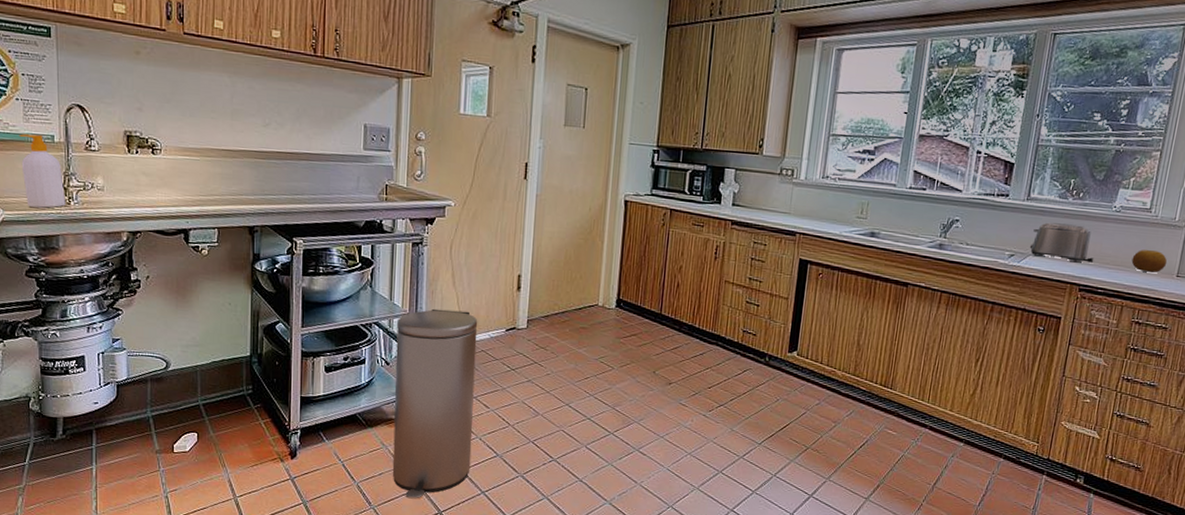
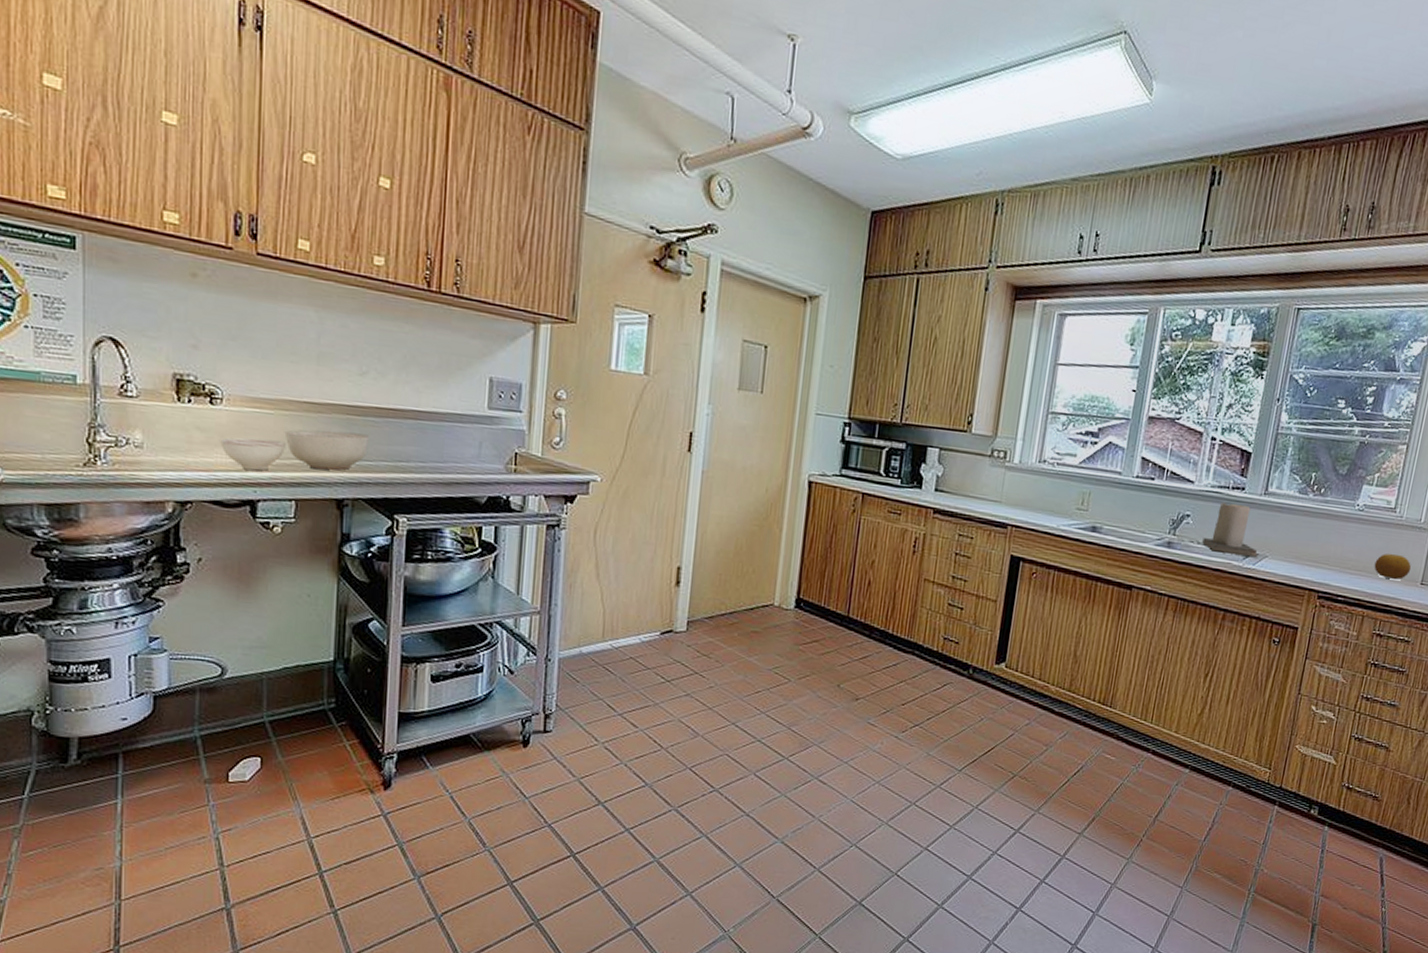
soap bottle: present [19,134,66,208] -> none [27,371,90,469]
bowl: none [160,180,209,206] -> present [220,437,286,471]
bowl: none [208,172,272,203] -> present [284,430,369,470]
pedal bin: present [392,308,478,499] -> none [513,605,627,839]
paper towel roll: none [971,207,1023,256] -> present [1202,502,1259,558]
toaster: present [1029,222,1095,263] -> none [1266,520,1335,567]

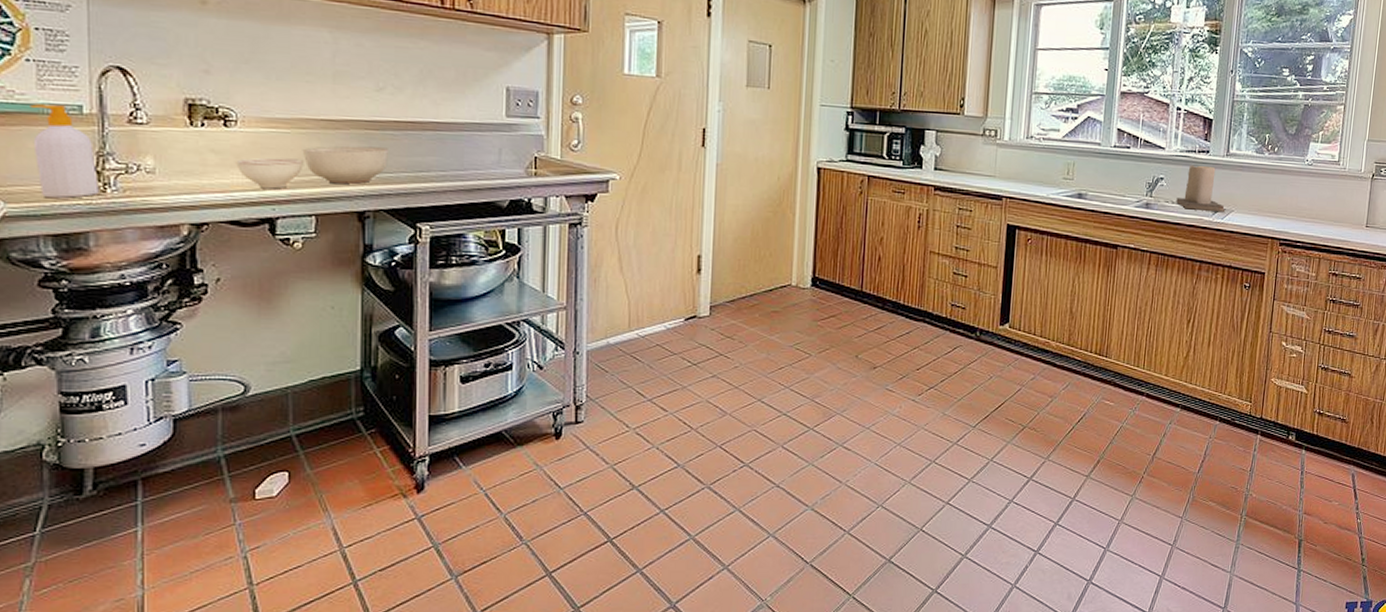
soap bottle: none [27,371,90,469] -> present [30,104,99,199]
fruit: present [1373,554,1412,580] -> none [1325,202,1357,225]

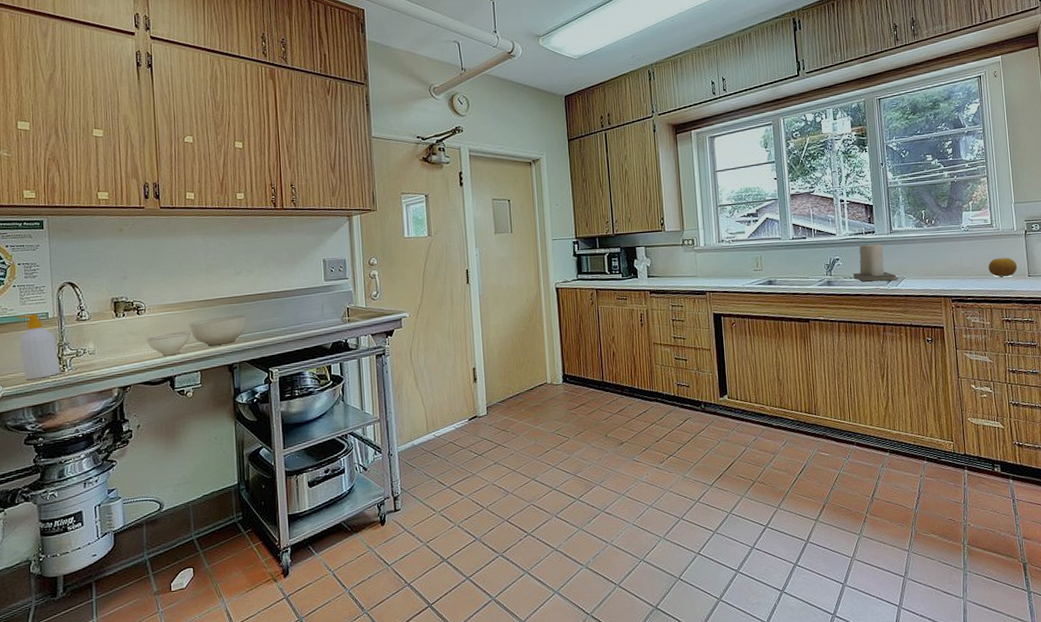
fruit: none [1325,202,1357,225] -> present [988,258,1018,277]

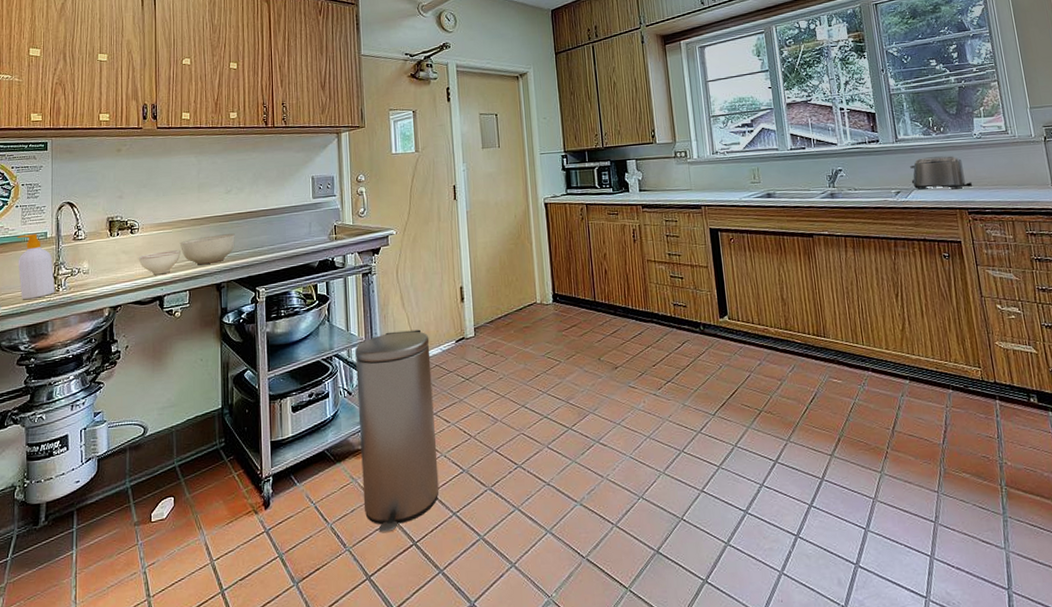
pedal bin: none [370,408,453,597] -> present [355,329,439,533]
paper towel roll: present [853,244,898,282] -> none [858,153,908,194]
toaster: none [902,246,958,279] -> present [910,155,973,190]
fruit: present [988,258,1018,277] -> none [1006,166,1039,187]

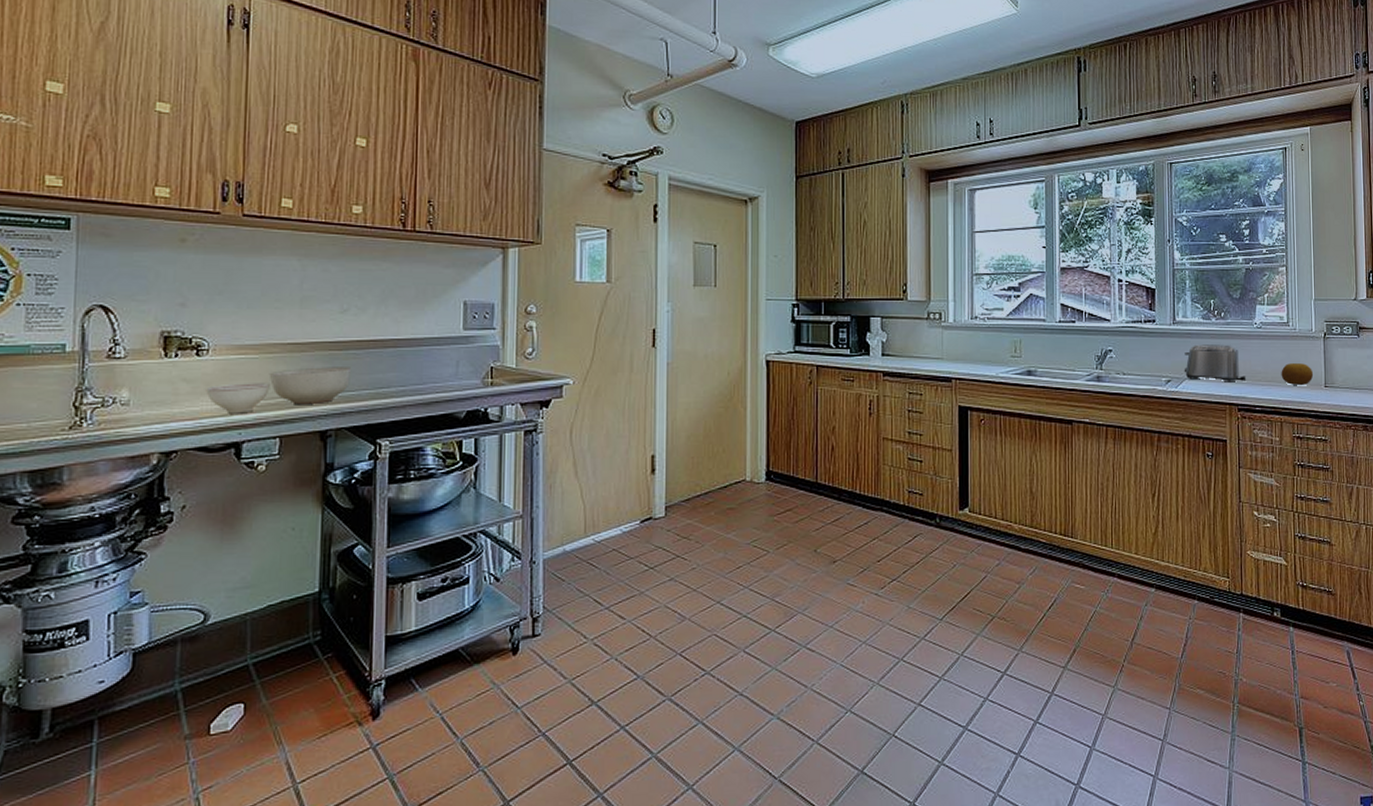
soap bottle: present [17,233,55,300] -> none [17,344,76,436]
pedal bin: present [355,329,439,533] -> none [506,505,607,750]
fruit: none [1006,166,1039,187] -> present [1281,363,1314,386]

